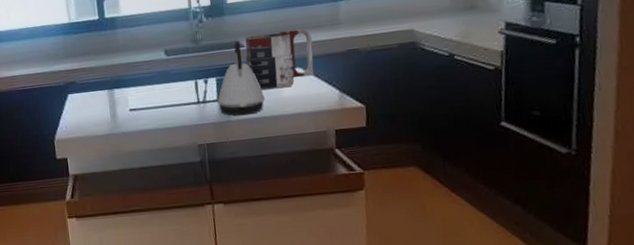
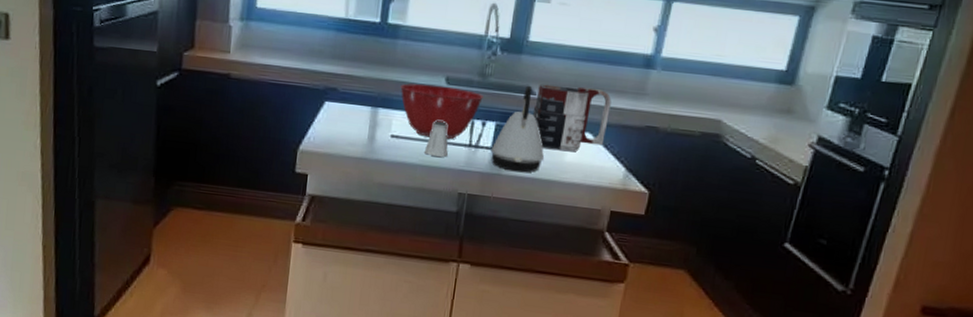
mixing bowl: none [128,57,200,104] -> present [400,83,484,140]
saltshaker: none [161,87,181,119] -> present [425,120,449,157]

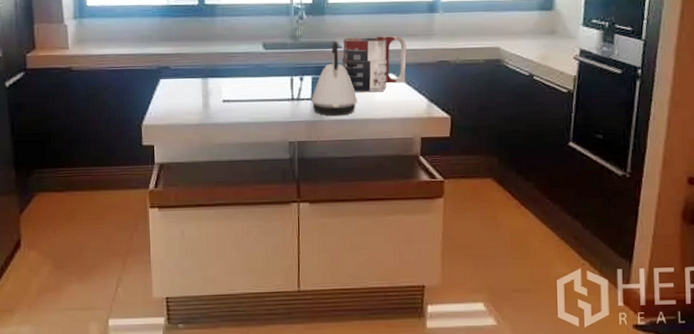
mixing bowl: present [400,83,484,140] -> none [224,51,298,98]
saltshaker: present [425,120,449,157] -> none [254,82,274,113]

